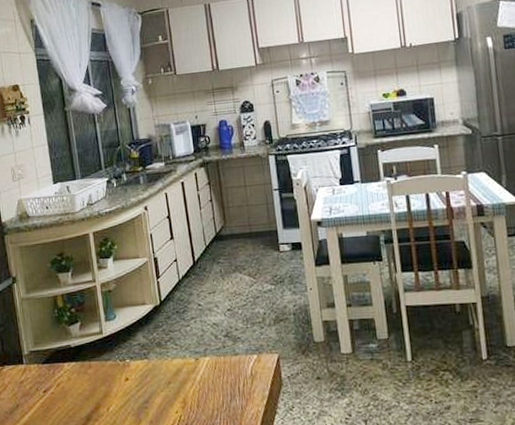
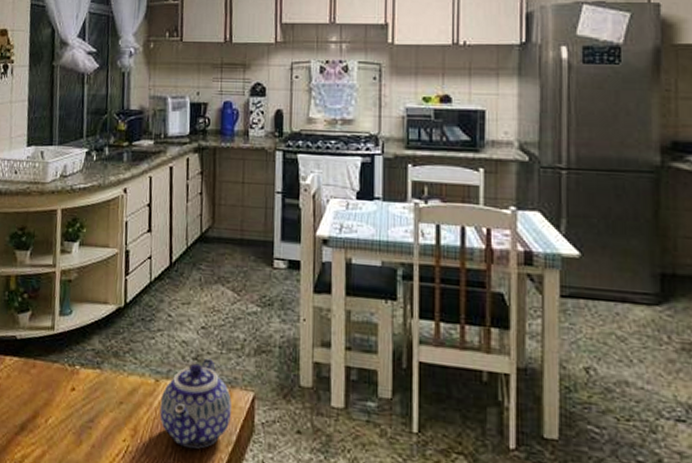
teapot: none [202,334,262,407] -> present [159,358,232,449]

